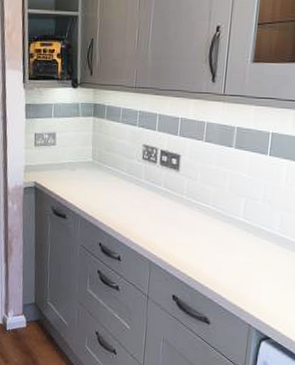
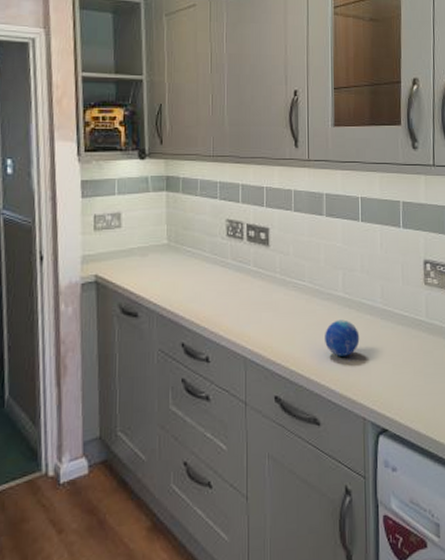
decorative orb: none [221,240,255,272] -> present [325,319,360,356]

